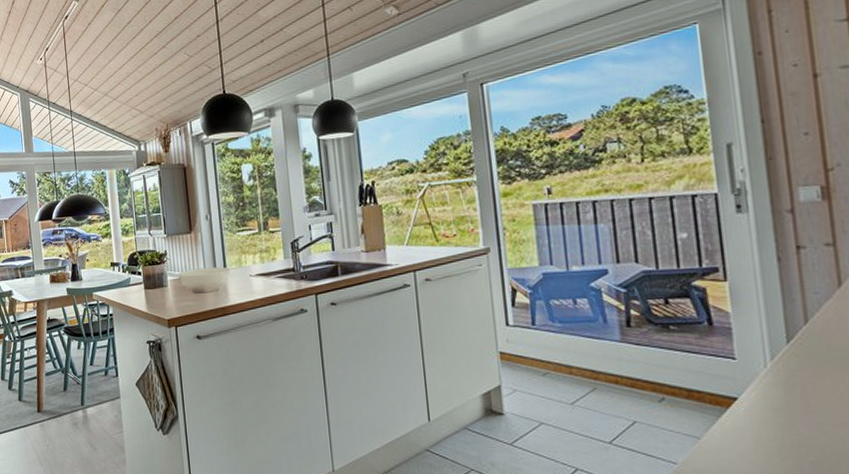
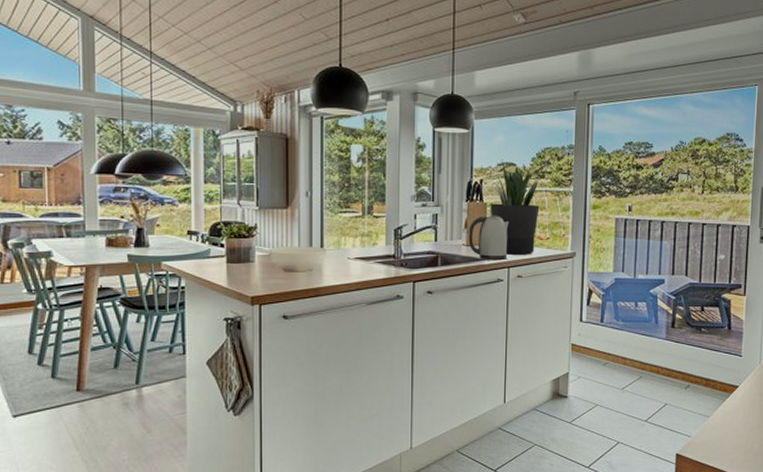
kettle: none [365,216,411,265] -> present [468,215,509,260]
planter: none [385,157,441,257] -> present [490,159,541,255]

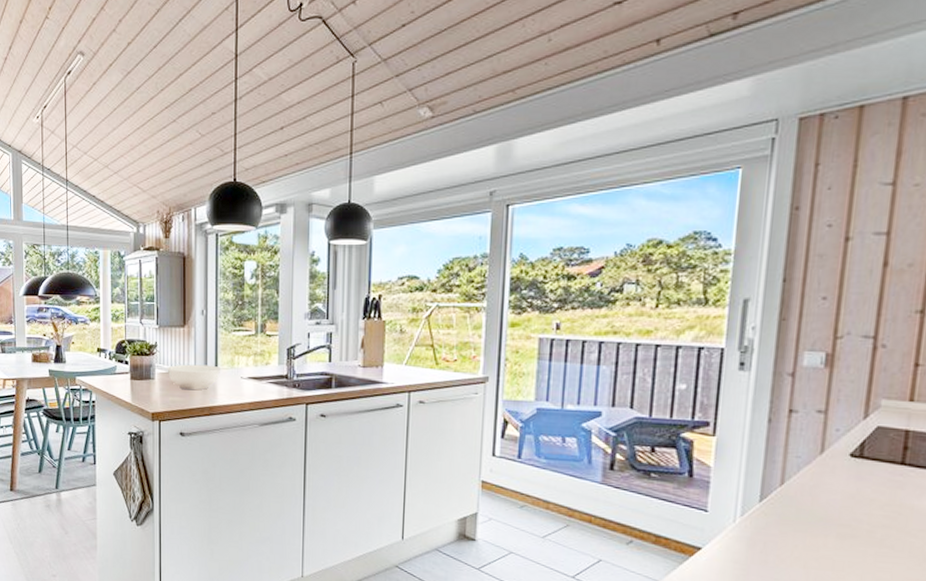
kettle: present [468,215,509,260] -> none [365,333,410,383]
planter: present [490,159,541,255] -> none [389,272,448,379]

